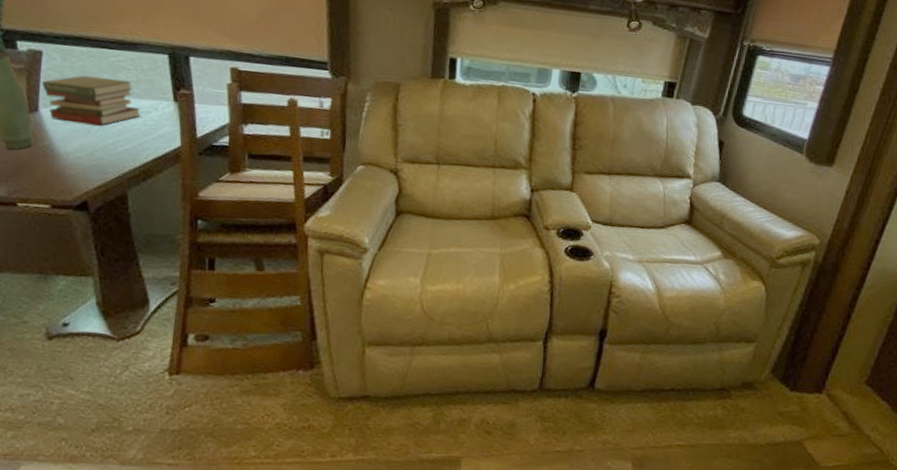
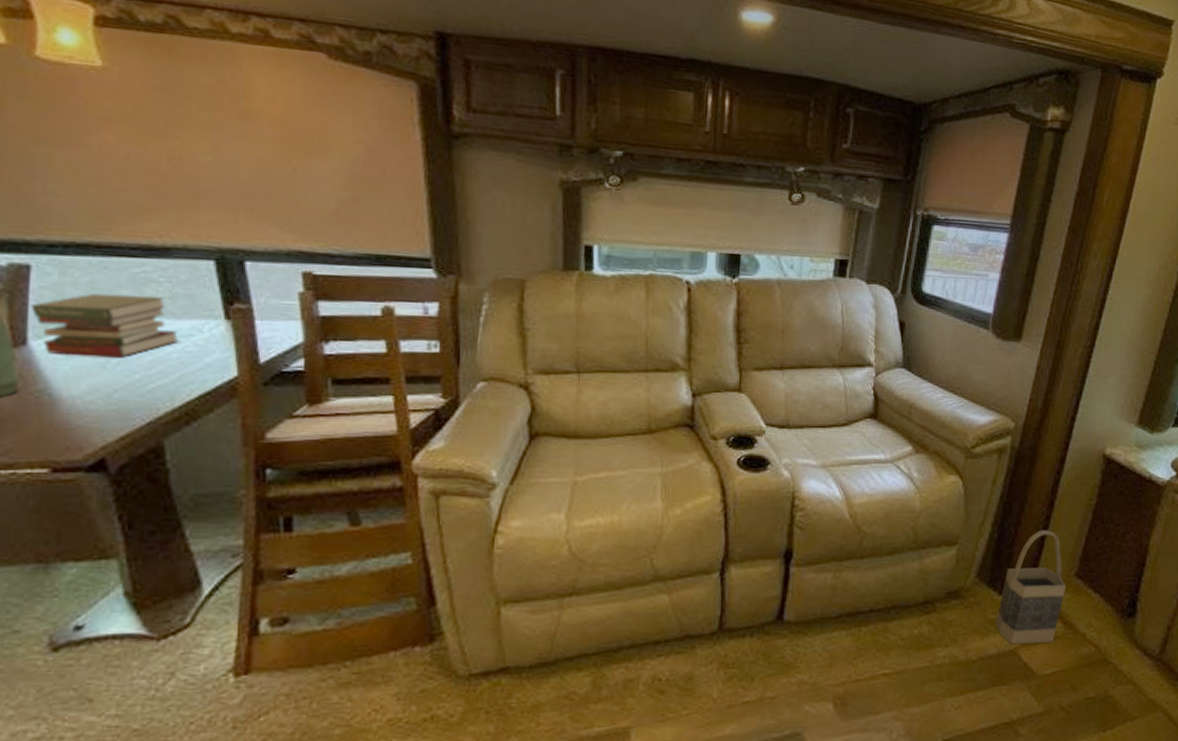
bag: none [785,338,856,439] -> present [996,530,1067,644]

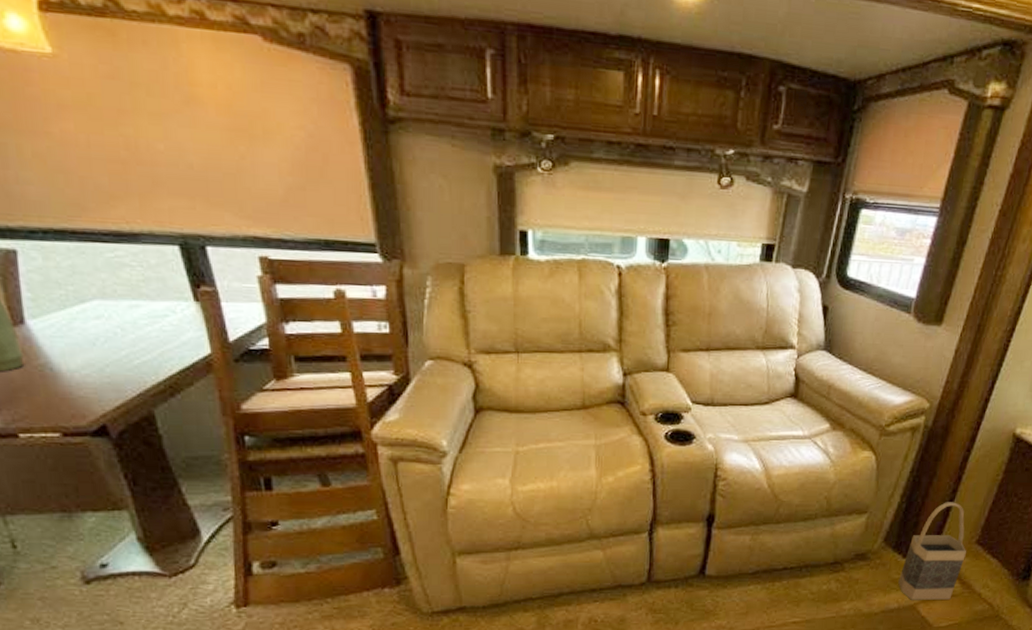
books: present [30,293,180,358] -> none [22,276,157,336]

